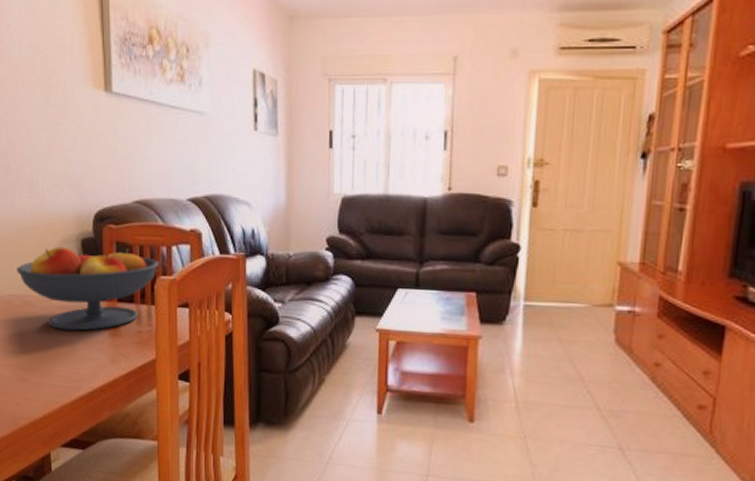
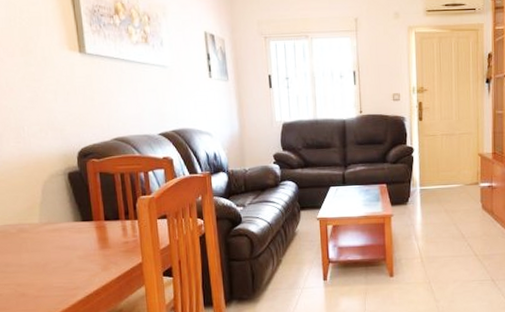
fruit bowl: present [16,246,159,331] -> none [9,177,139,249]

